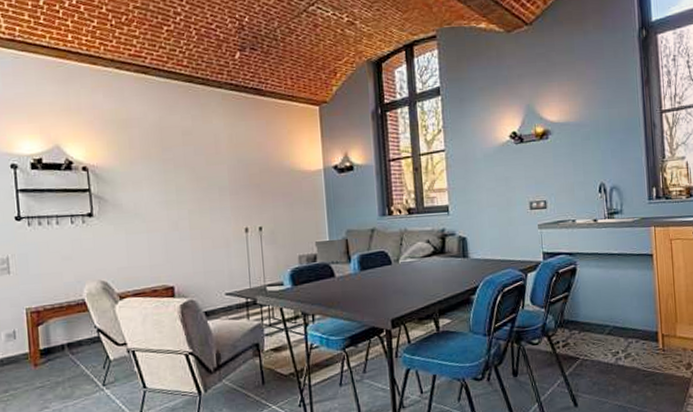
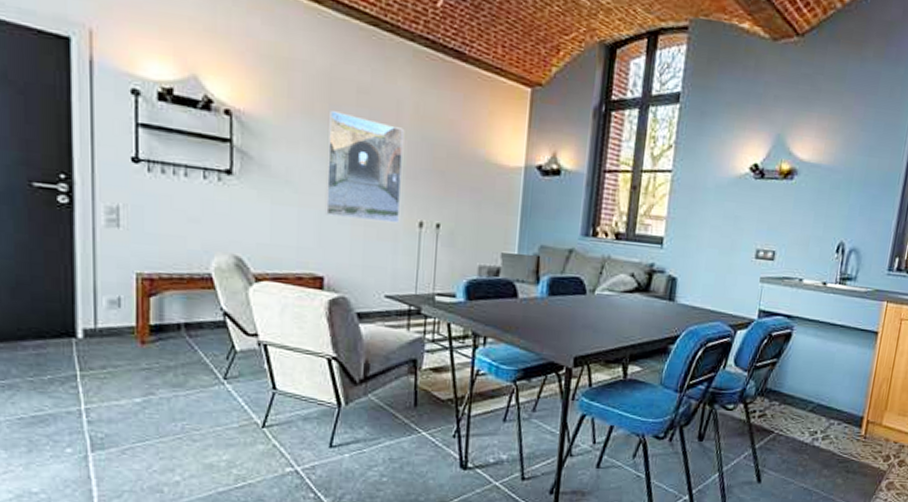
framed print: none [163,152,228,236] -> present [324,111,405,224]

